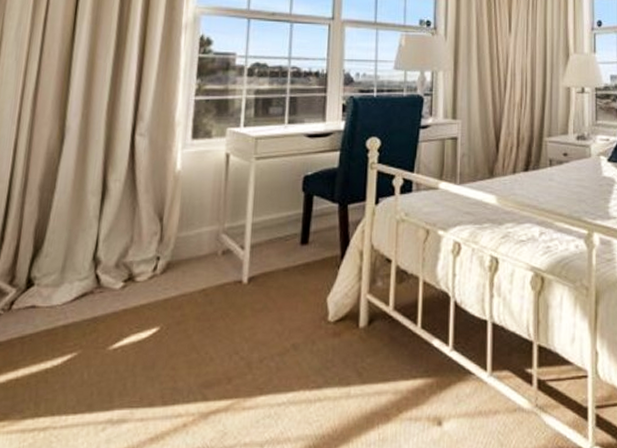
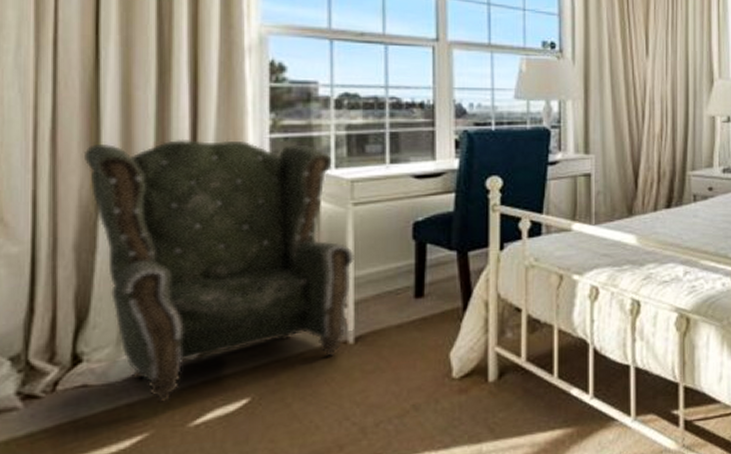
wingback chair: none [55,99,255,326] -> present [83,138,356,402]

